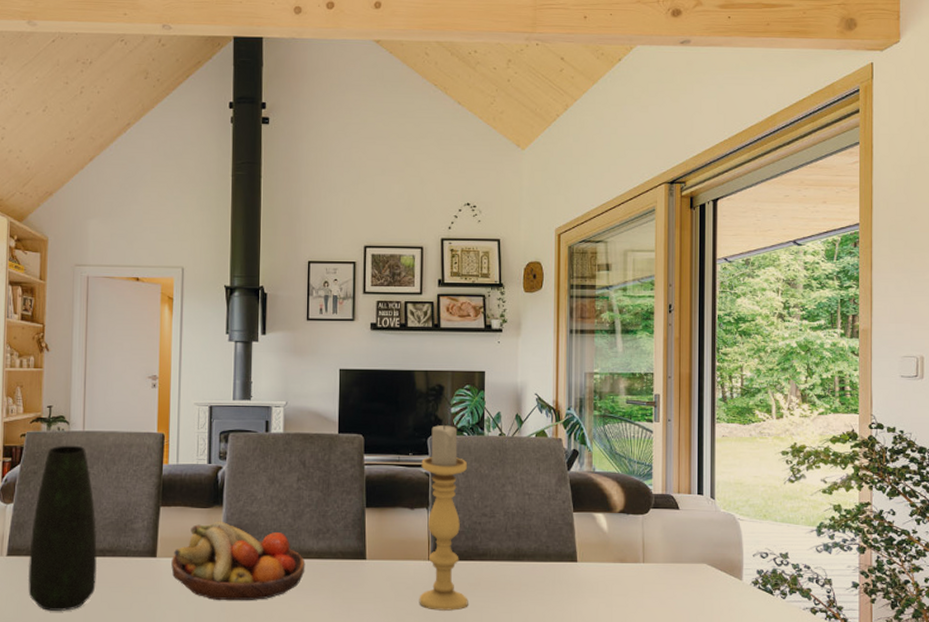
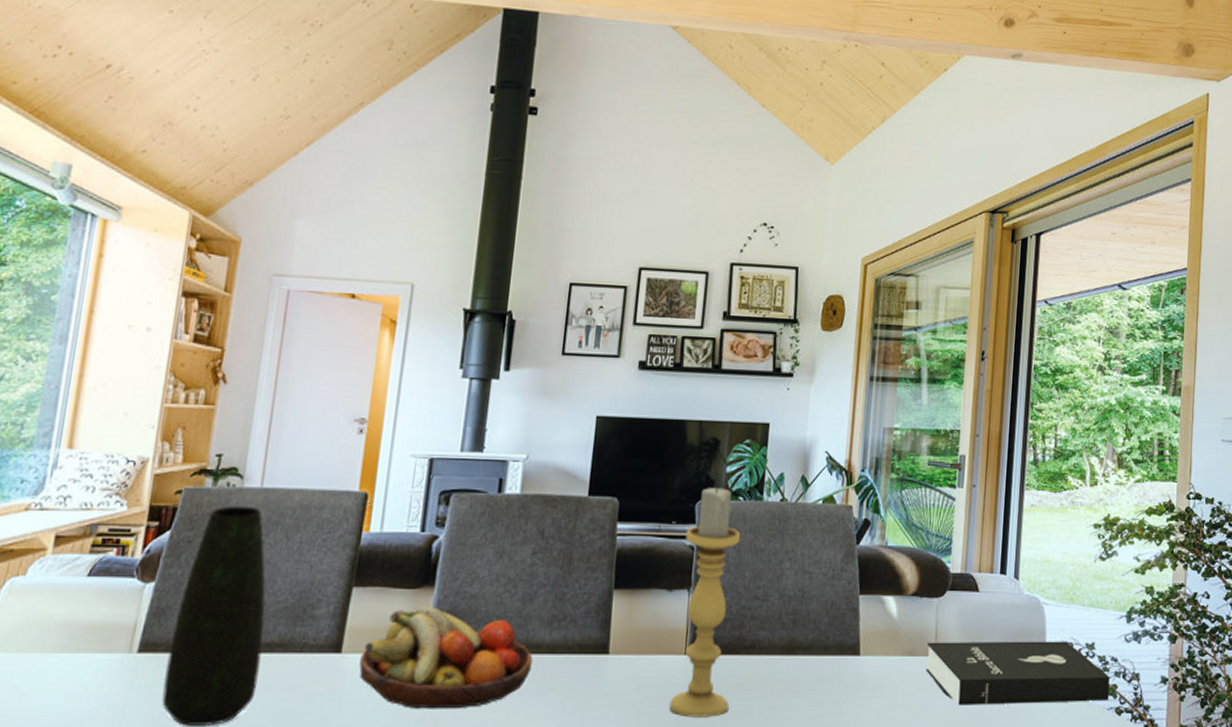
booklet: none [636,551,805,604] -> present [926,641,1111,705]

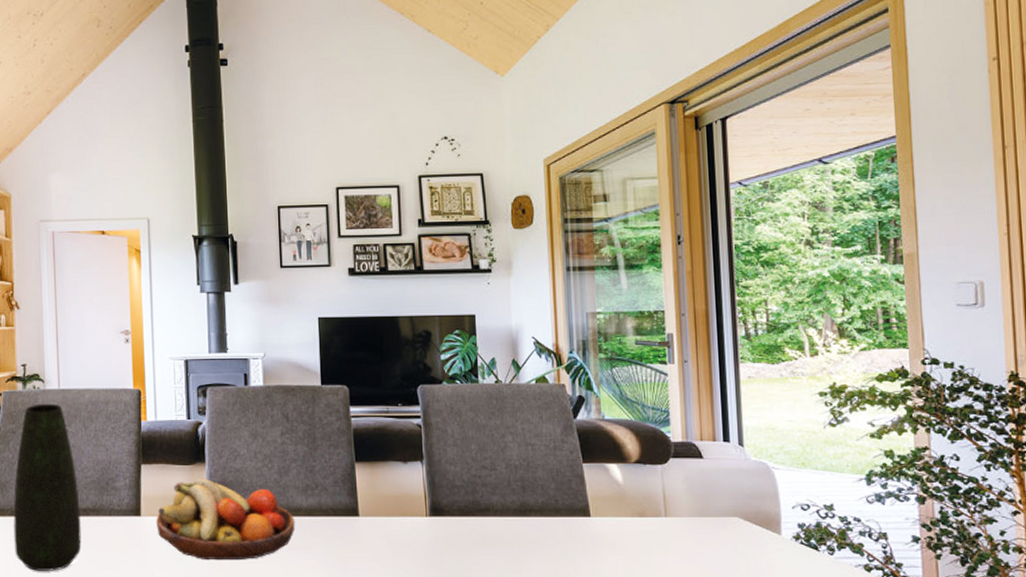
candle holder: present [669,485,740,718] -> none [412,371,473,569]
booklet: present [926,641,1111,705] -> none [656,503,855,562]

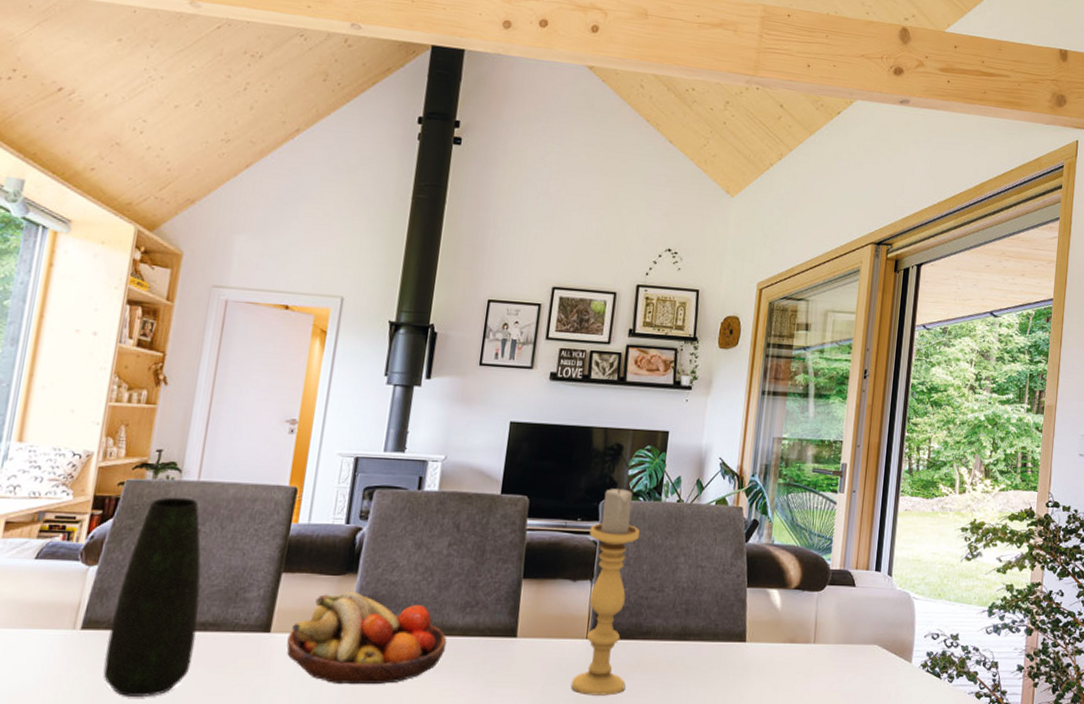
candle holder: none [412,371,473,569] -> present [571,486,640,696]

